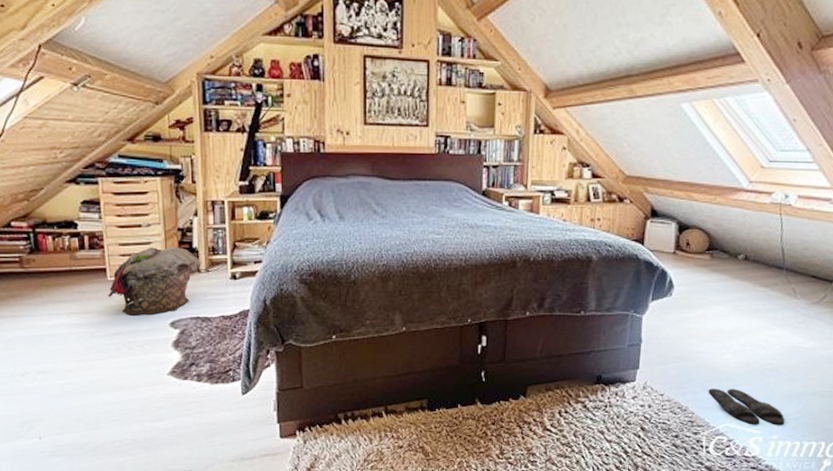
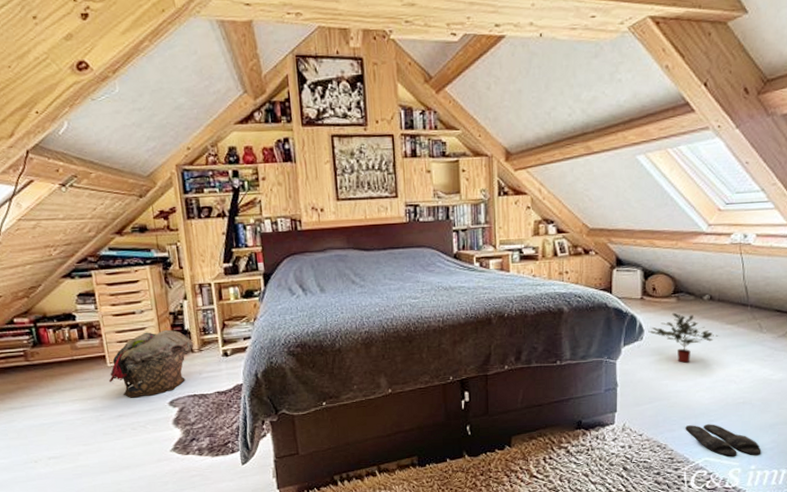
potted plant: none [678,270,751,323] -> present [648,312,719,363]

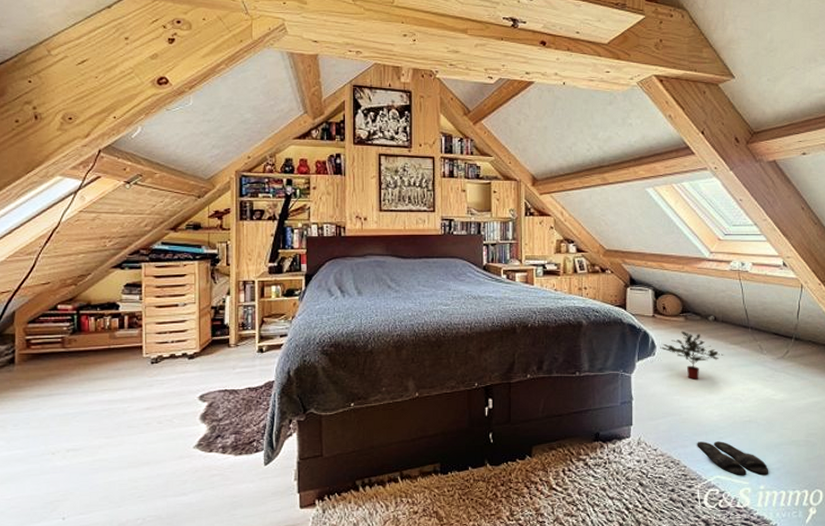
laundry basket: present [108,329,194,398] -> none [142,323,231,390]

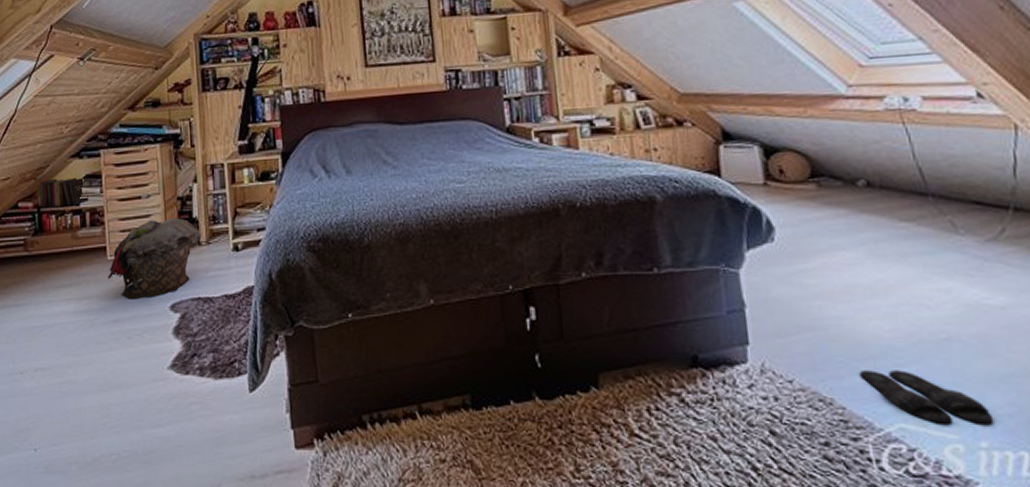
books: none [78,285,128,310] -> present [37,177,89,208]
laundry basket: none [142,323,231,390] -> present [107,217,202,299]
potted plant: present [660,331,724,380] -> none [781,203,890,276]

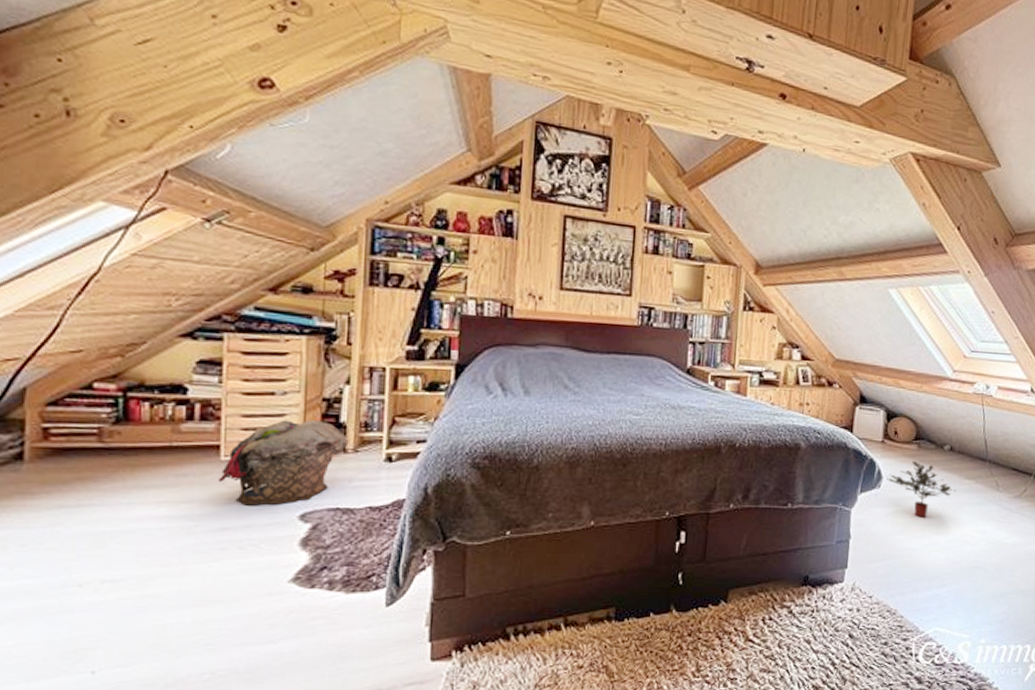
books: present [37,177,89,208] -> none [125,358,201,395]
potted plant: none [781,203,890,276] -> present [887,460,957,518]
slippers: present [859,370,994,426] -> none [917,589,992,628]

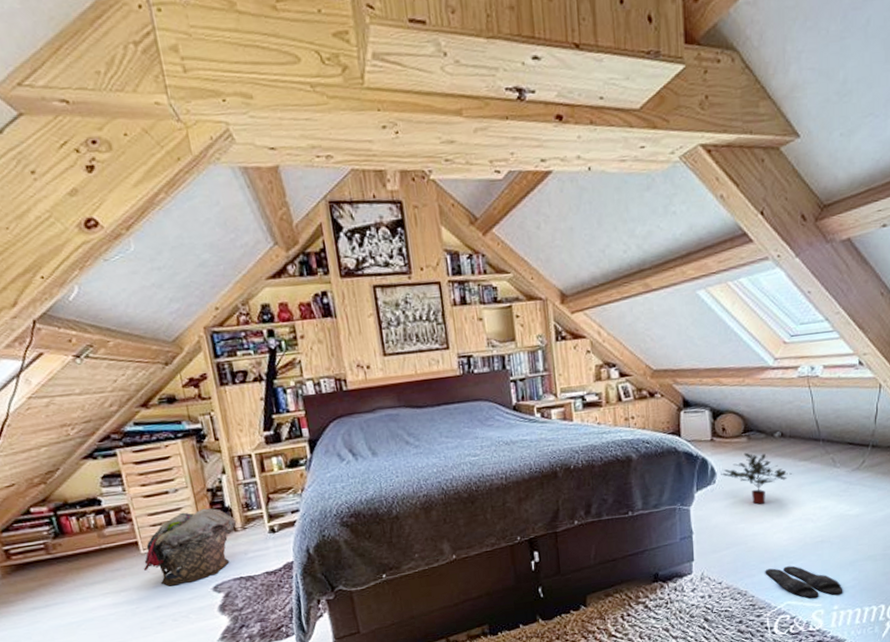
slippers: none [917,589,992,628] -> present [765,565,843,599]

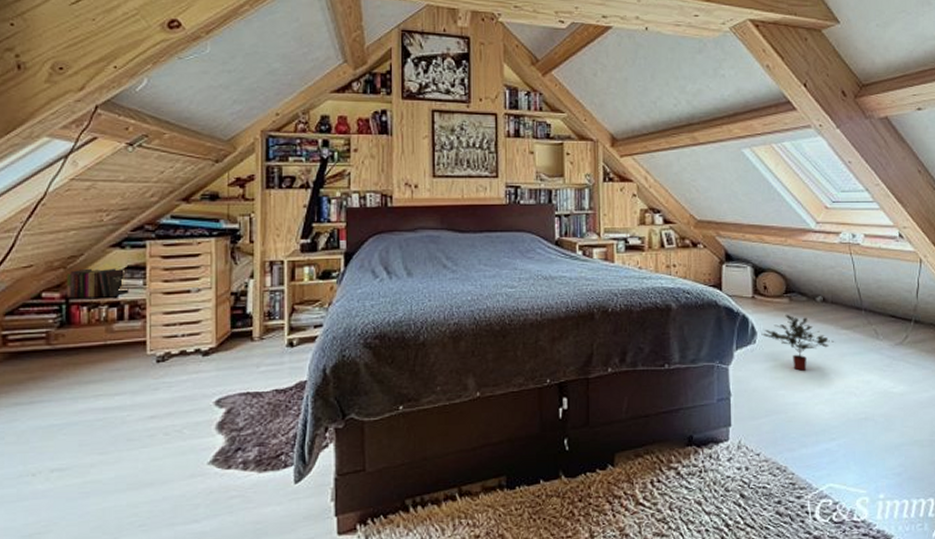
books: none [49,478,111,511] -> present [67,268,129,299]
laundry basket: present [143,507,237,587] -> none [145,312,255,395]
slippers: present [765,565,843,599] -> none [806,443,889,484]

